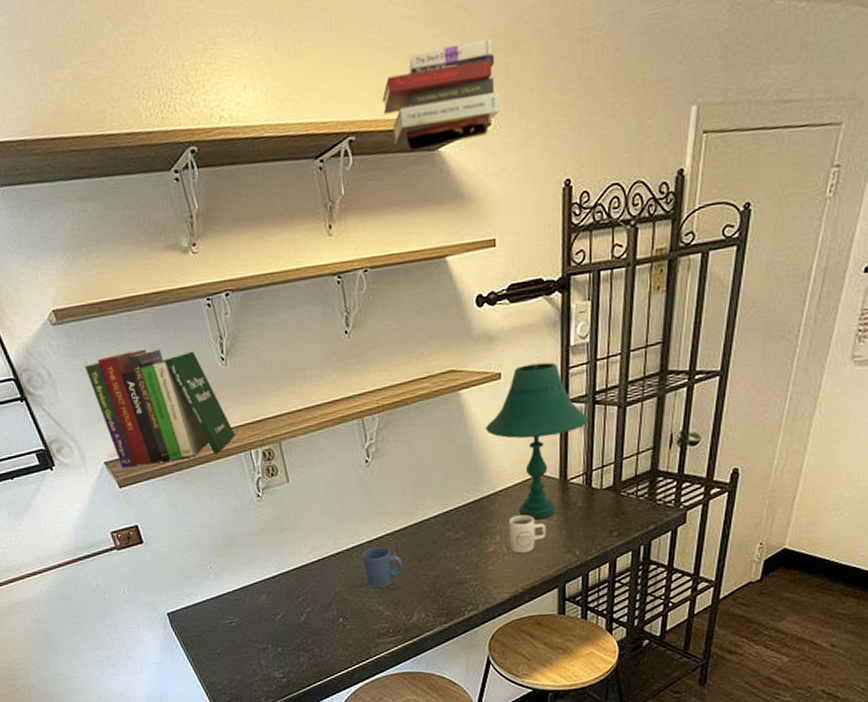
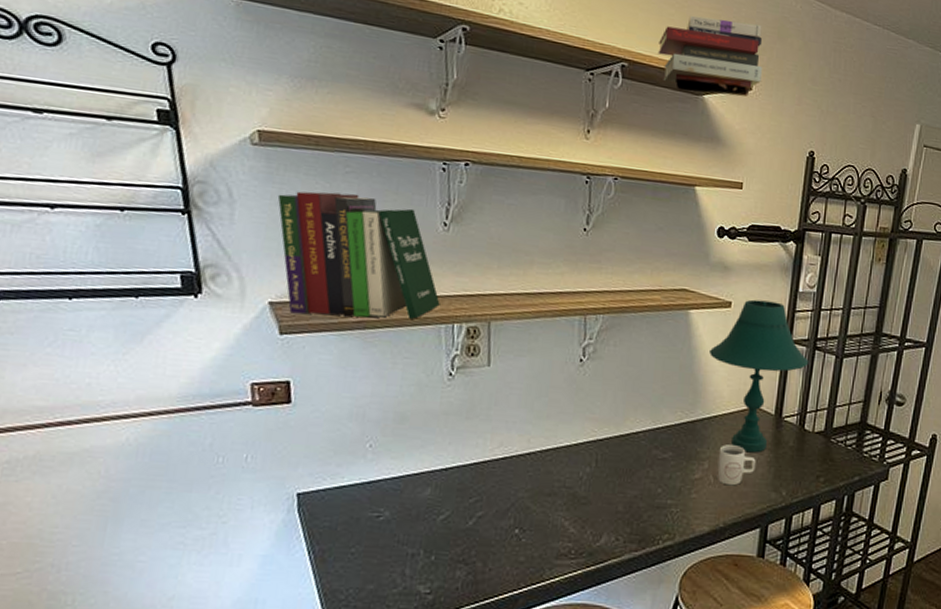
mug: present [362,546,404,589] -> none [556,453,601,501]

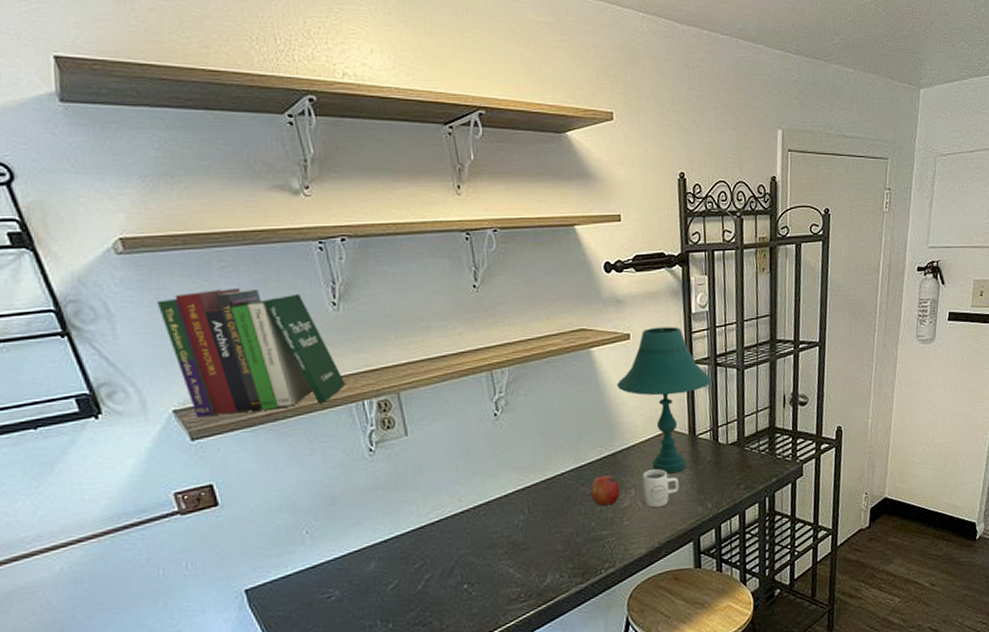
books: present [657,15,763,97] -> none [511,50,621,131]
fruit: none [662,442,694,474] -> present [590,475,620,506]

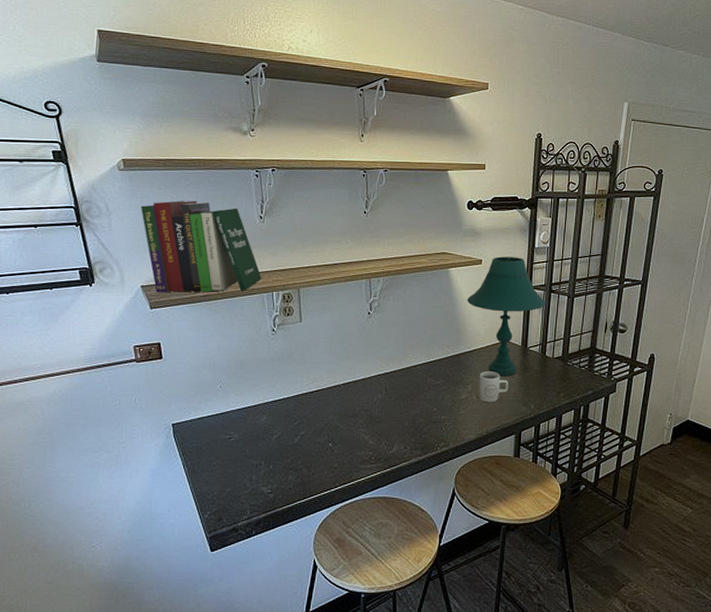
fruit: present [590,475,620,506] -> none [435,372,460,396]

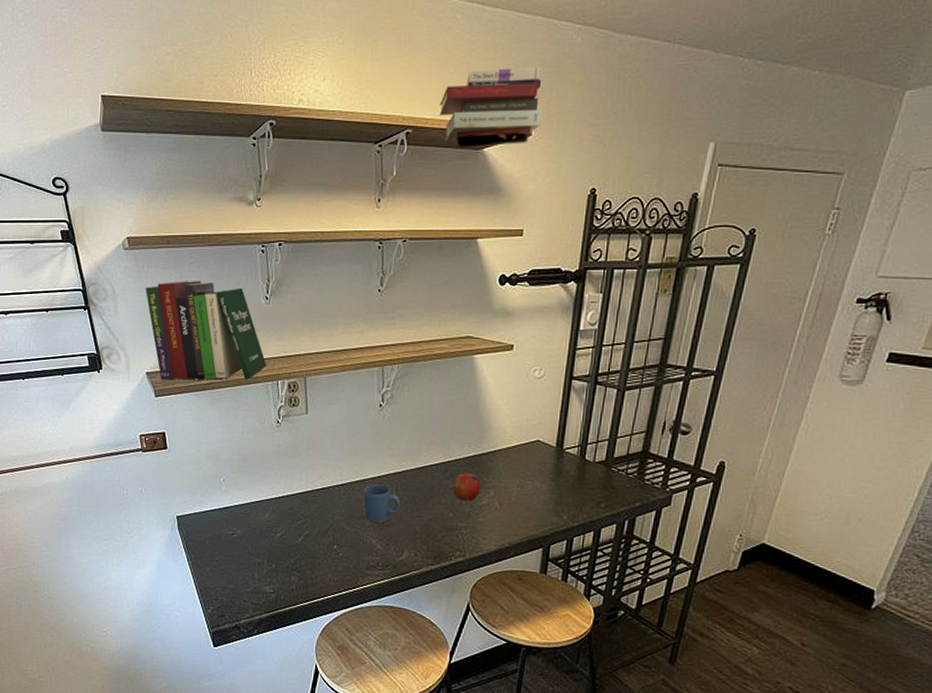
mug: none [356,384,390,420] -> present [364,484,401,523]
books: none [411,34,495,96] -> present [439,67,542,148]
fruit: none [435,372,460,396] -> present [452,473,481,501]
table lamp: present [467,256,546,377] -> none [493,341,590,482]
mug: present [479,371,509,403] -> none [502,475,538,511]

